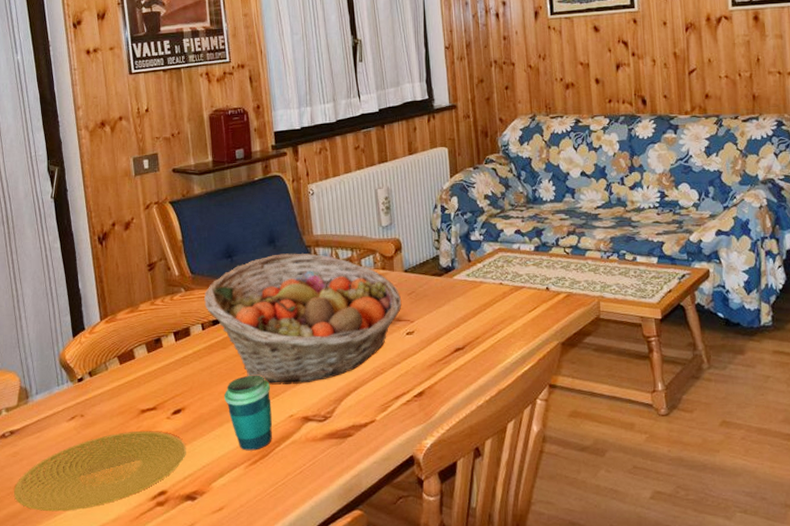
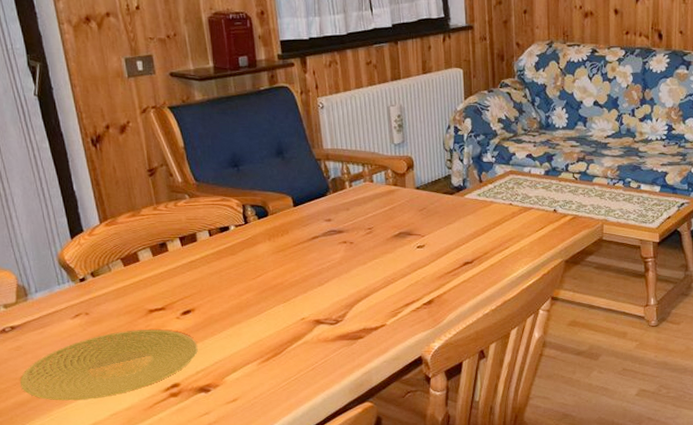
fruit basket: present [204,253,402,385] -> none [210,165,413,290]
cup: present [224,375,272,451] -> none [235,280,284,349]

